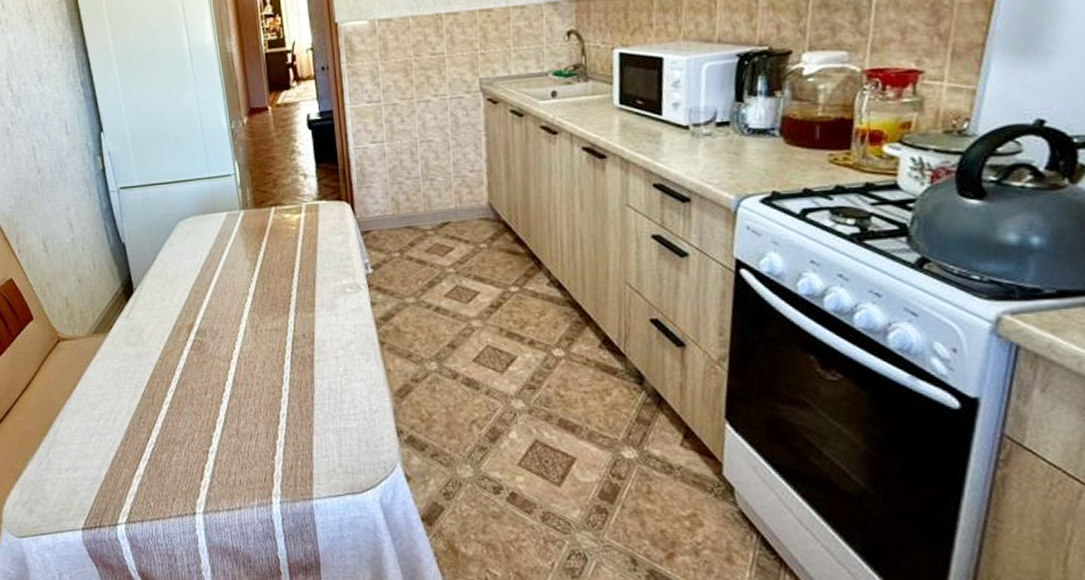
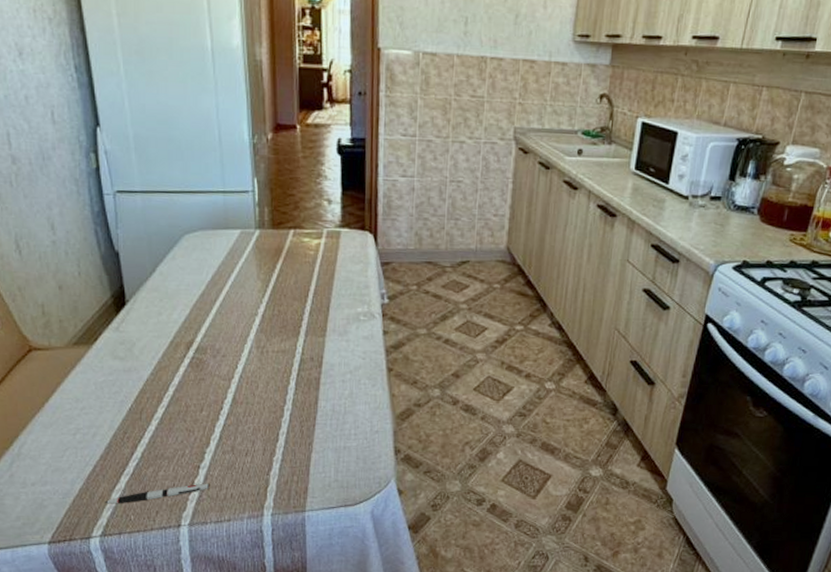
pen: none [126,468,220,491] -> present [104,483,210,504]

